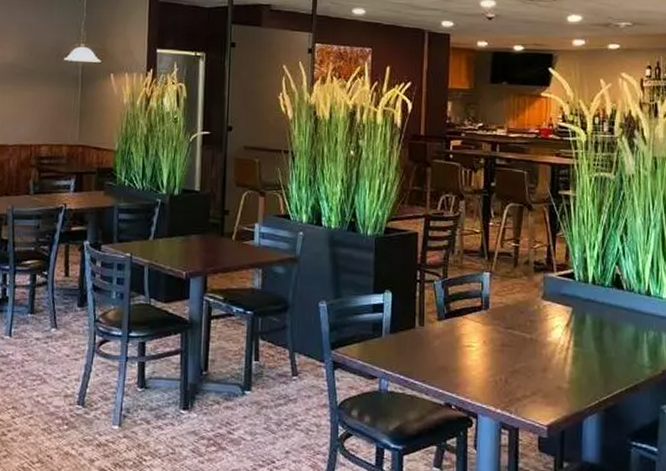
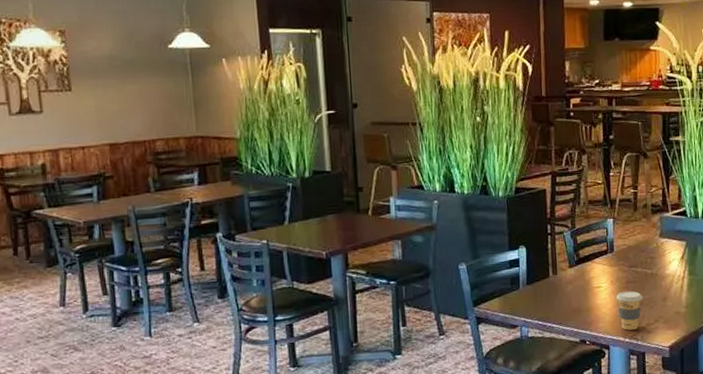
coffee cup: none [489,354,519,400] -> present [616,291,642,330]

